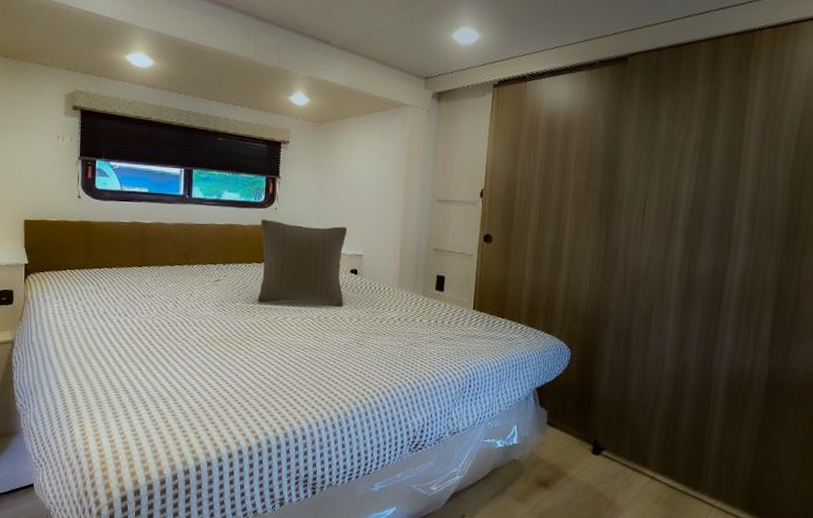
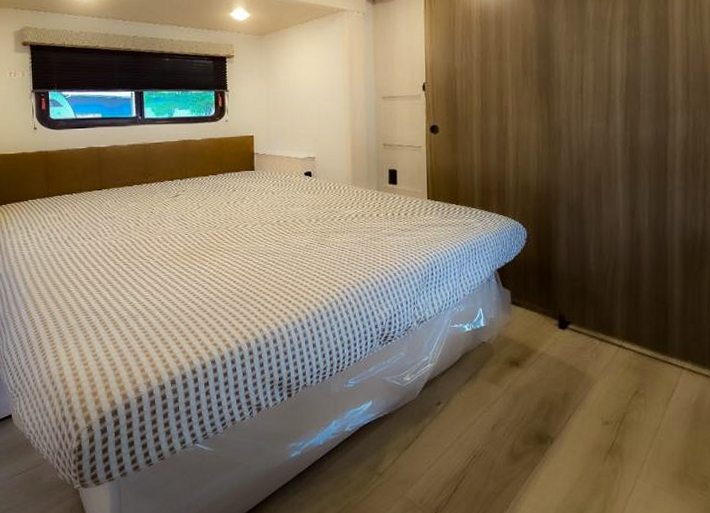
pillow: present [257,219,348,308] -> none [213,132,301,214]

